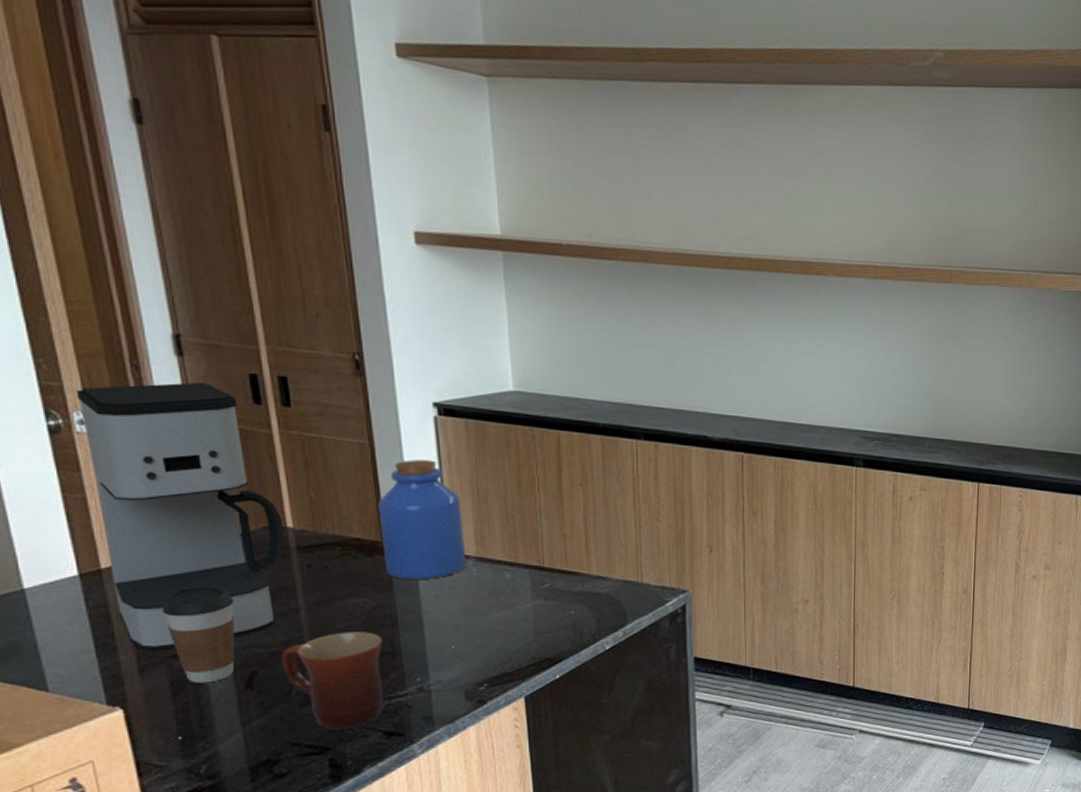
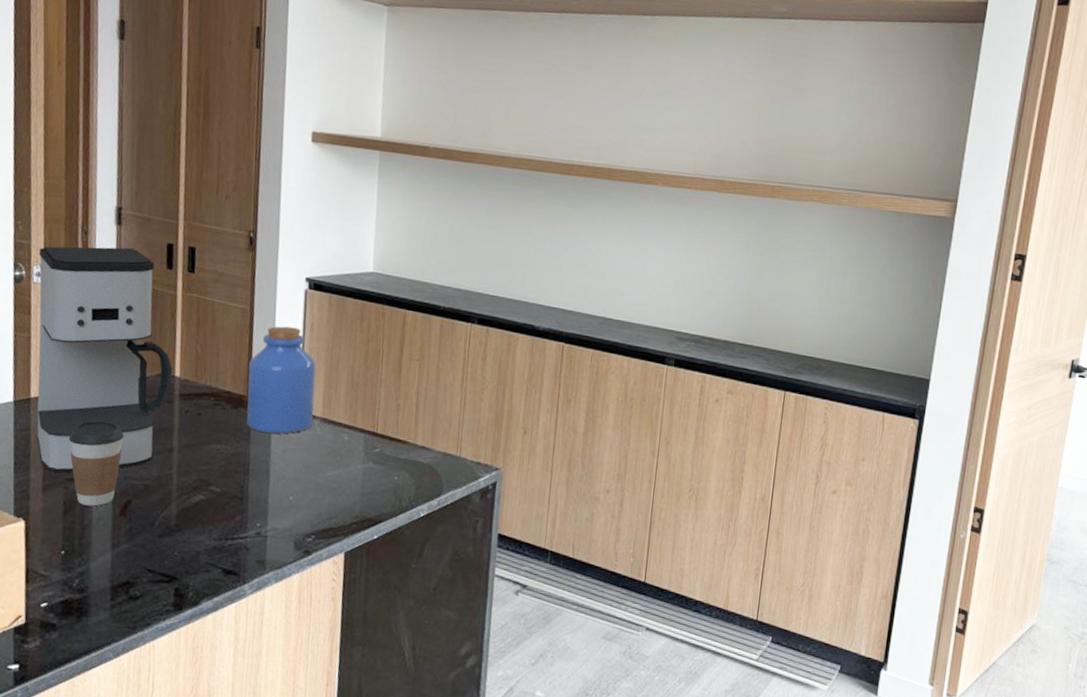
mug: present [281,632,385,731] -> none [151,473,235,563]

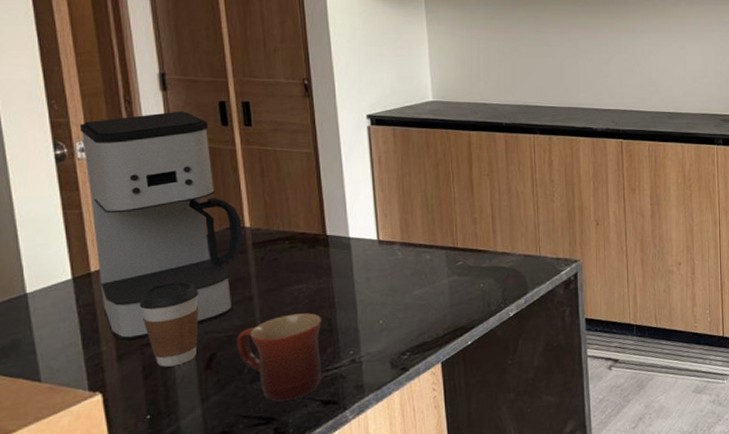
mug: none [151,473,235,563] -> present [237,313,323,402]
jar: present [246,326,316,434] -> none [321,163,393,266]

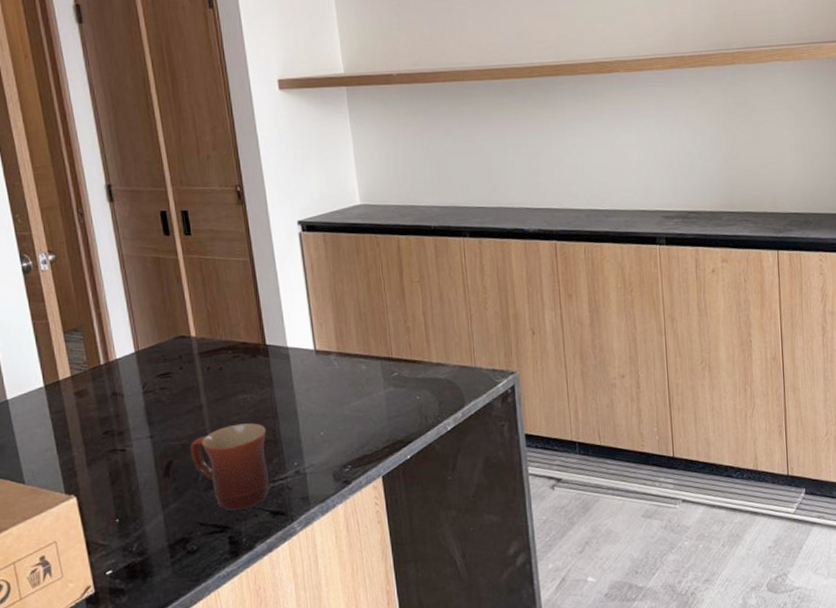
coffee maker: present [79,110,242,340] -> none [40,221,189,446]
coffee cup: present [139,281,199,367] -> none [102,390,156,473]

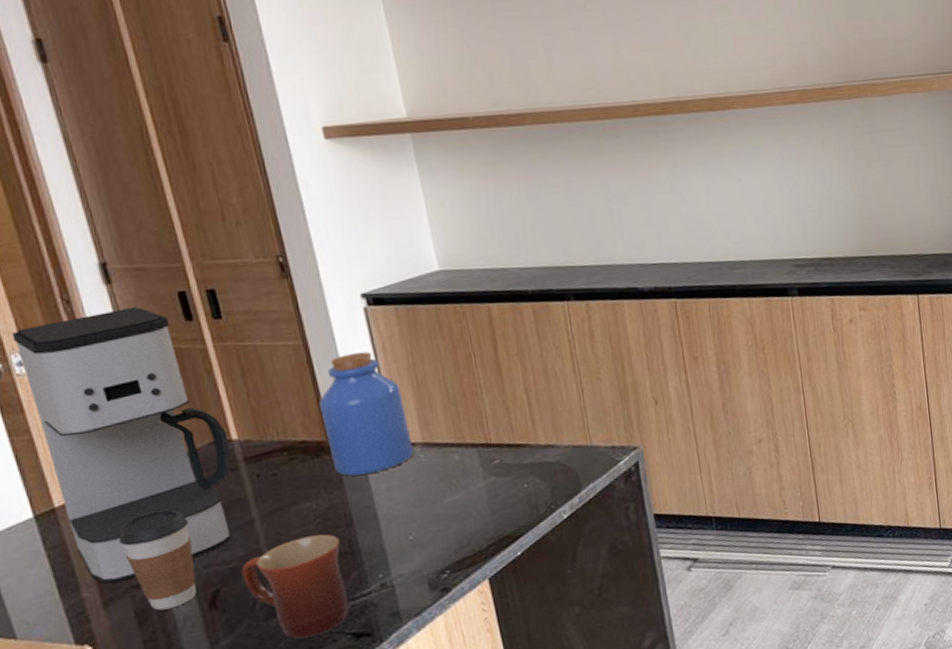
coffee maker: none [40,221,189,446] -> present [11,306,232,584]
coffee cup: none [102,390,156,473] -> present [118,509,197,611]
jar: none [259,270,330,376] -> present [319,351,414,476]

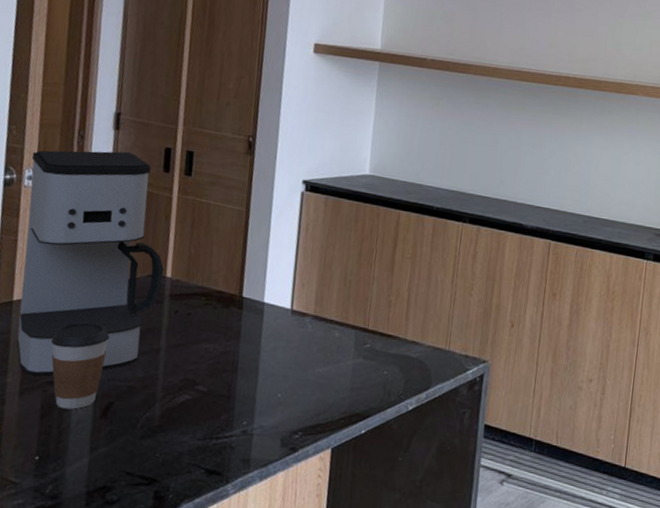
mug: present [241,534,349,639] -> none [135,373,223,465]
jar: present [319,351,414,476] -> none [237,226,310,332]

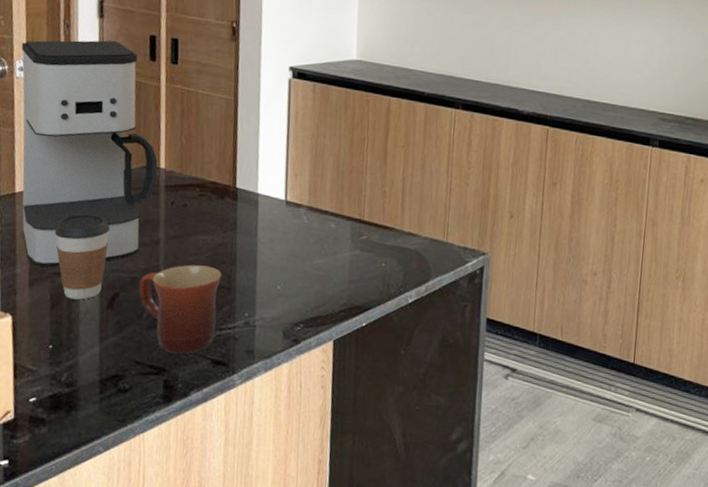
mug: none [135,373,223,465] -> present [138,265,222,355]

